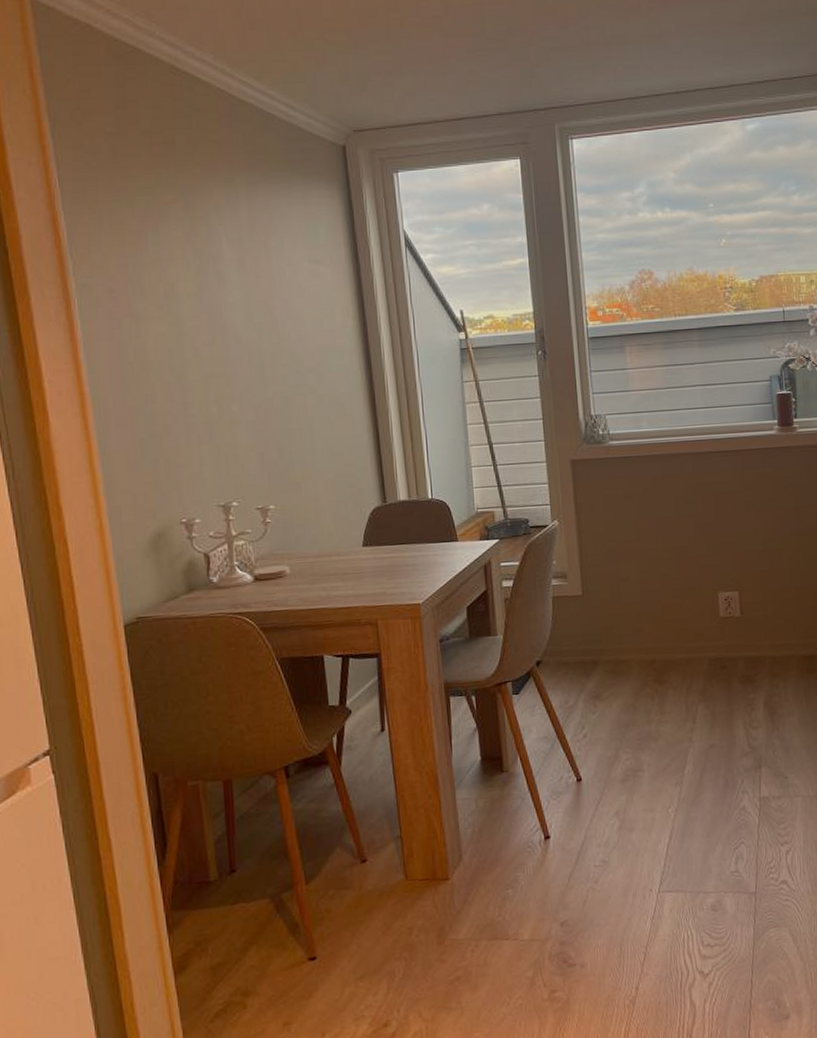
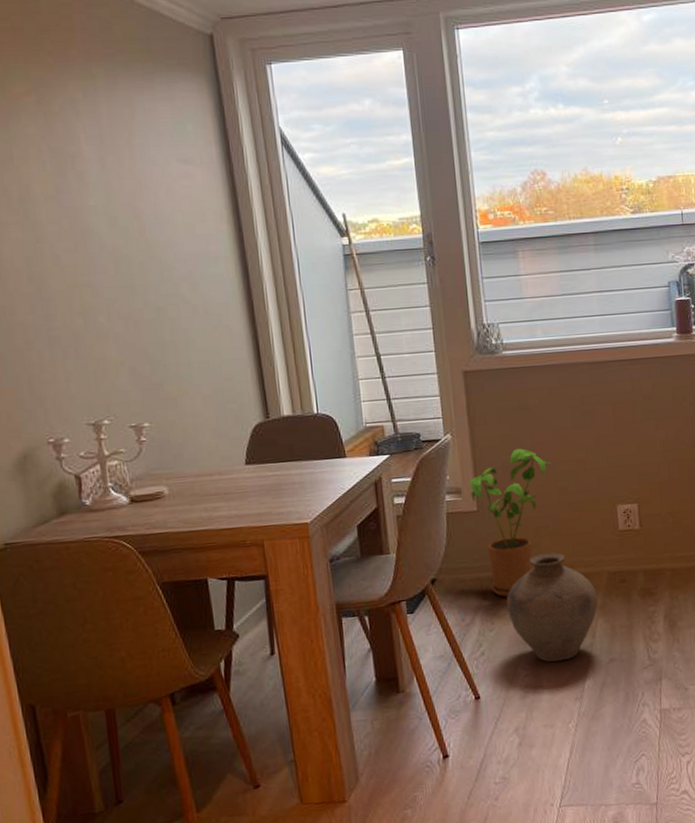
house plant: none [575,535,655,681] -> present [470,449,552,597]
vase: none [608,637,699,747] -> present [506,552,598,662]

